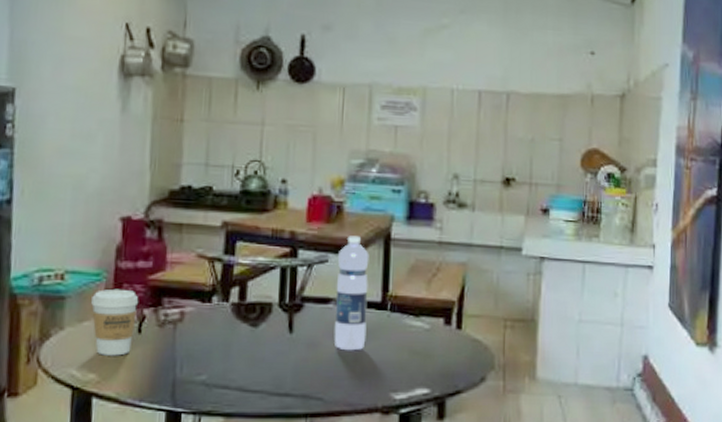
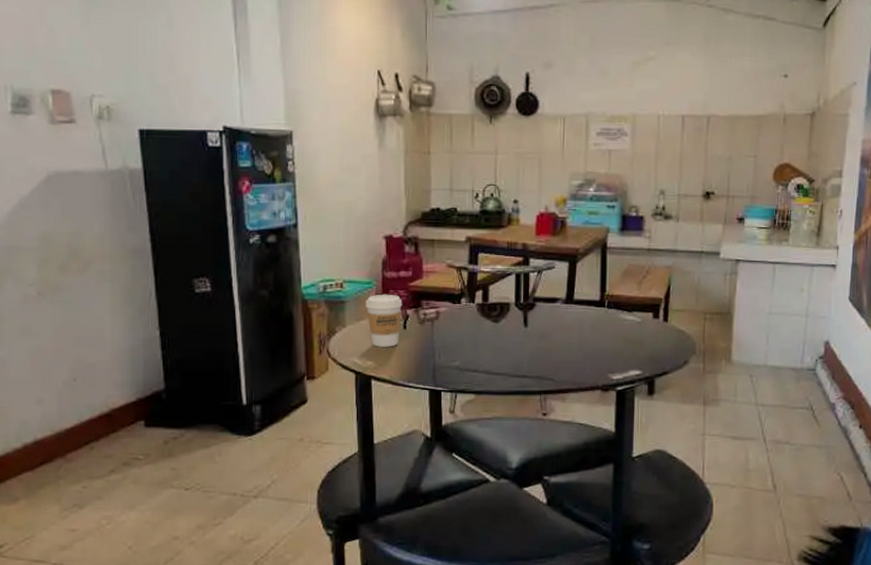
water bottle: present [334,236,369,351] -> none [561,246,589,341]

